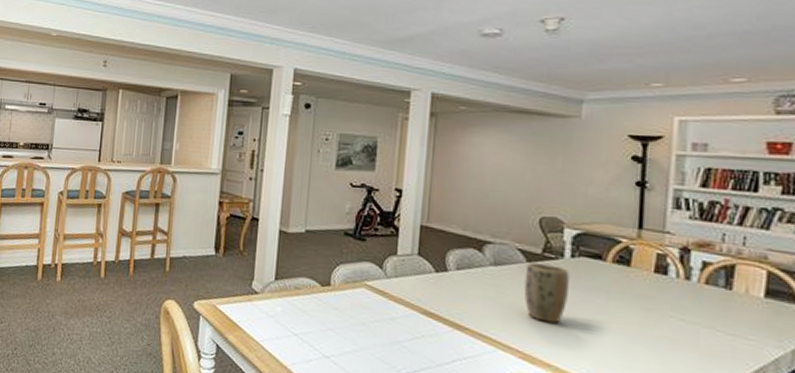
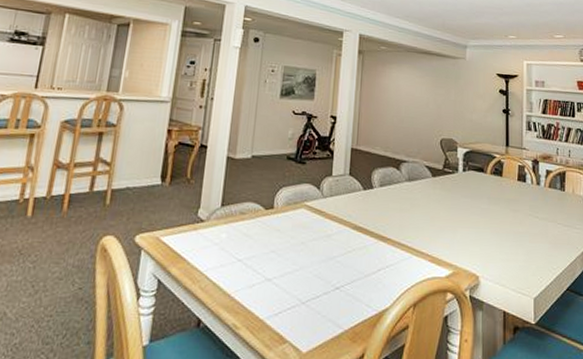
plant pot: present [524,262,571,324] -> none [431,177,464,228]

